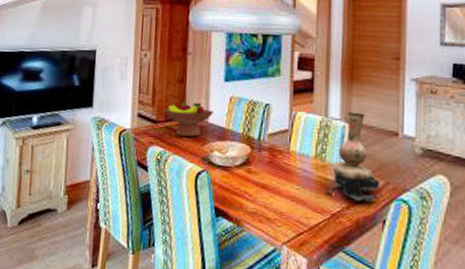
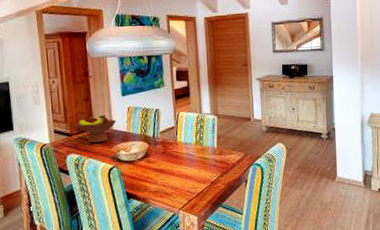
vase: present [323,112,380,203] -> none [203,107,242,171]

